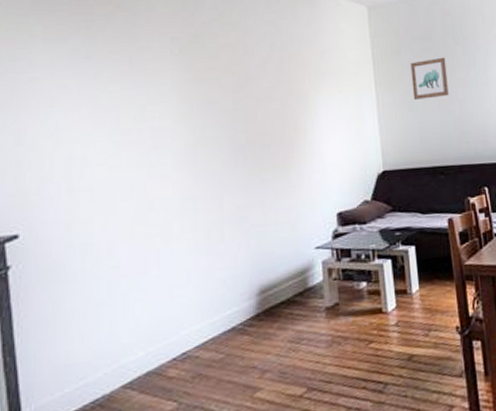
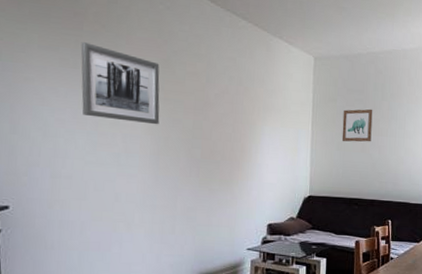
wall art: none [93,27,193,113] -> present [80,42,160,125]

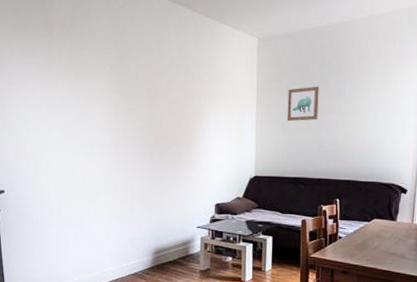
wall art: present [80,42,160,125] -> none [52,47,118,116]

